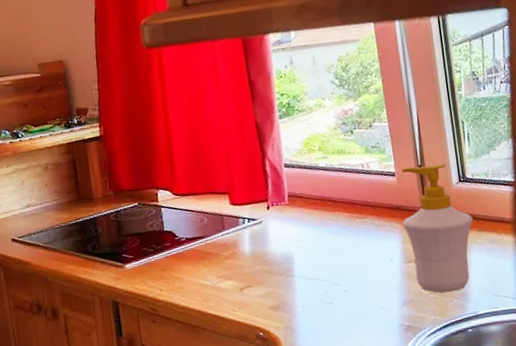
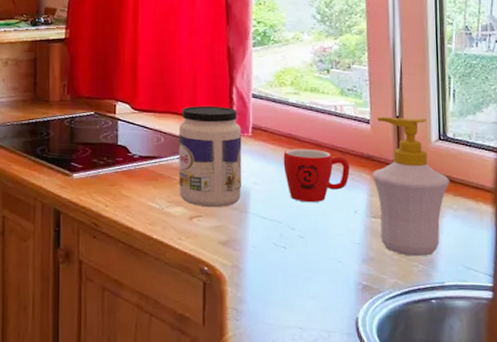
jar: none [219,180,286,277] -> present [179,105,242,208]
mug: none [319,207,382,259] -> present [283,149,350,203]

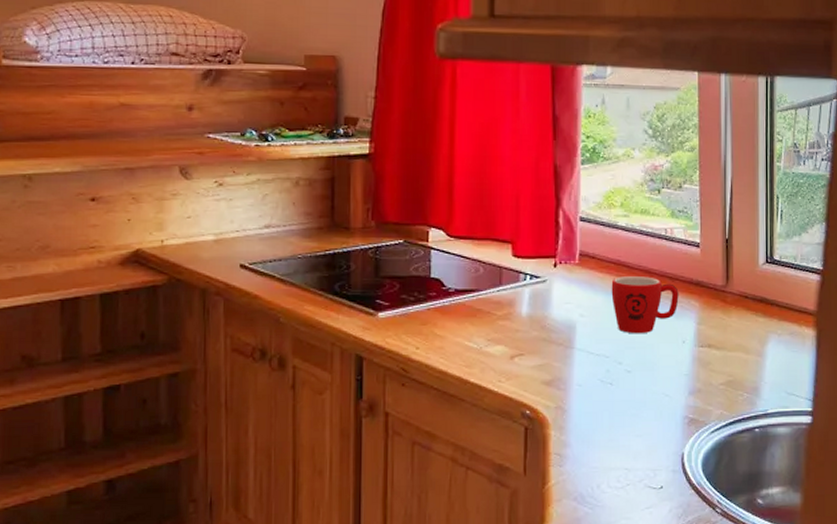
jar: present [179,105,242,208] -> none [499,230,568,345]
soap bottle: present [371,116,450,257] -> none [700,239,776,385]

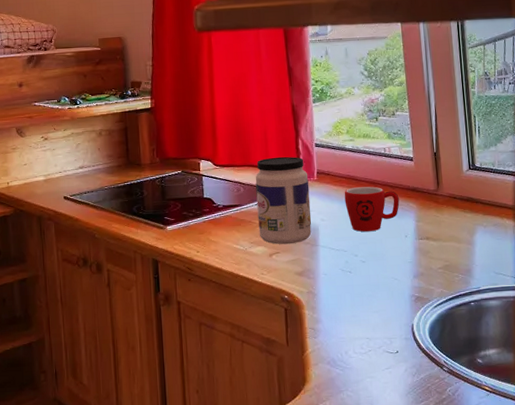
jar: none [499,230,568,345] -> present [255,156,312,245]

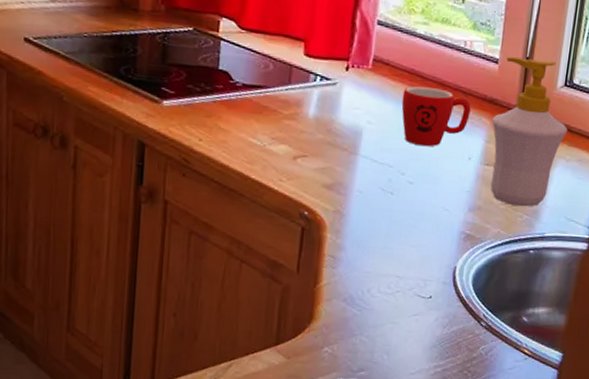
jar: present [255,156,312,245] -> none [284,29,361,148]
soap bottle: none [417,152,480,269] -> present [490,56,568,207]

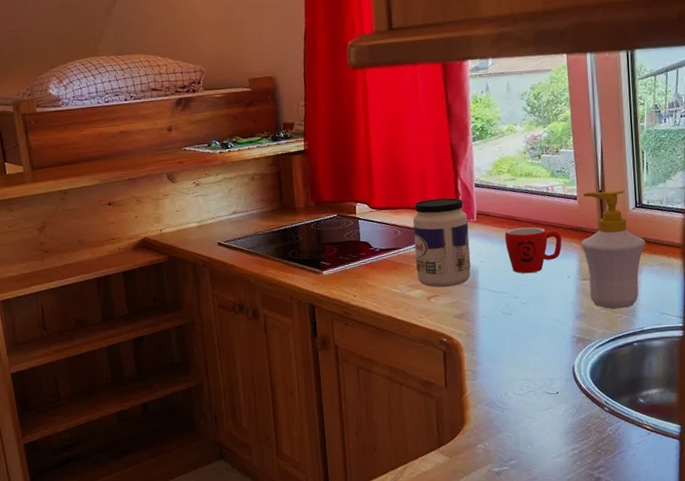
jar: none [284,29,361,148] -> present [412,197,471,288]

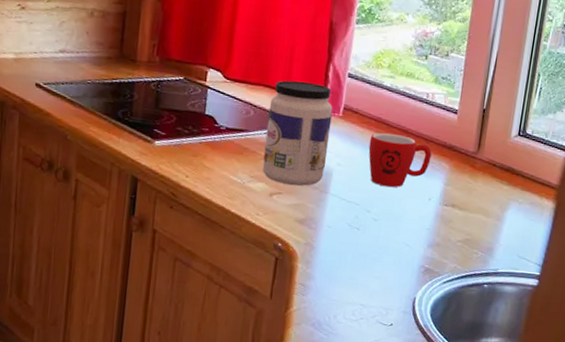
soap bottle: present [580,190,646,309] -> none [448,107,521,245]

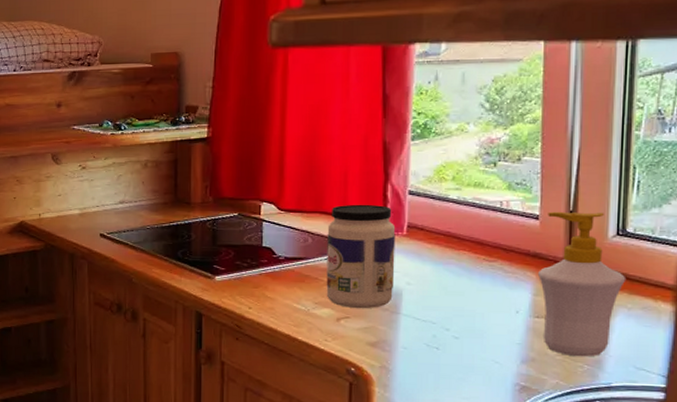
mug: present [368,133,432,188] -> none [440,247,514,303]
soap bottle: none [448,107,521,245] -> present [537,211,627,357]

